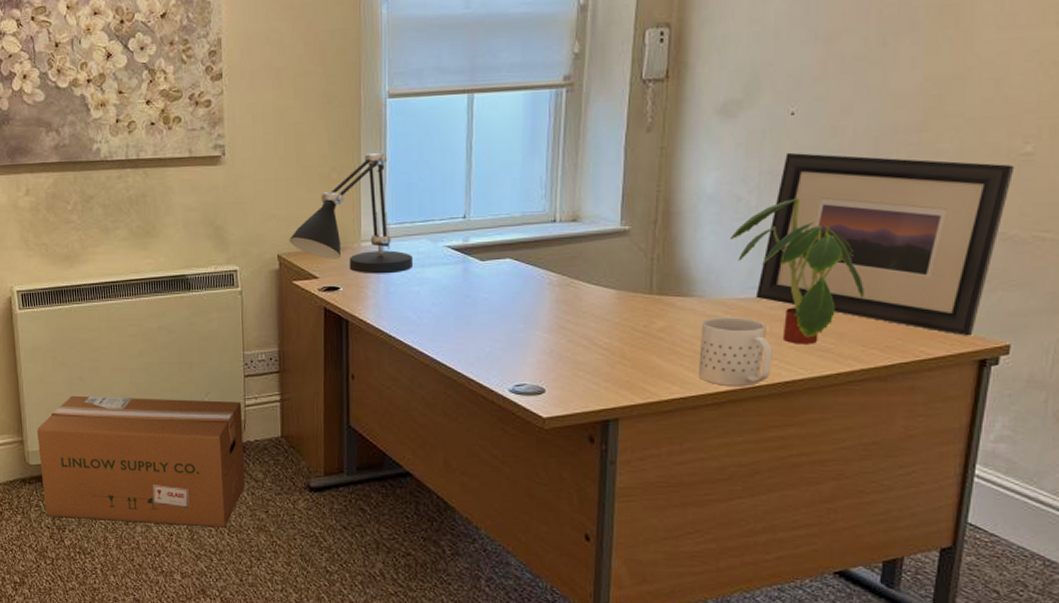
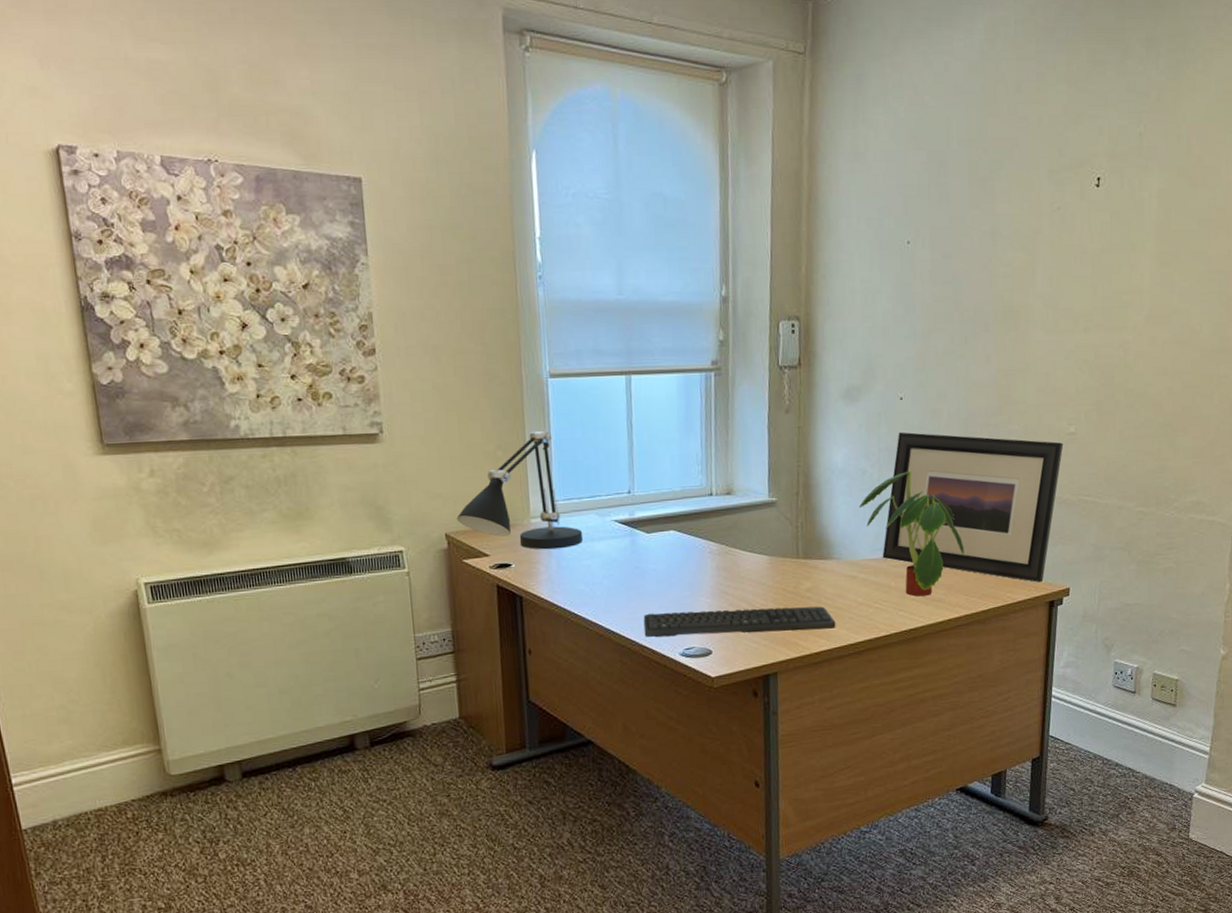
box: present [37,395,245,528] -> none [178,686,424,830]
computer keyboard: none [472,345,693,374] -> present [643,606,836,637]
mug: present [699,317,772,387] -> none [840,575,898,637]

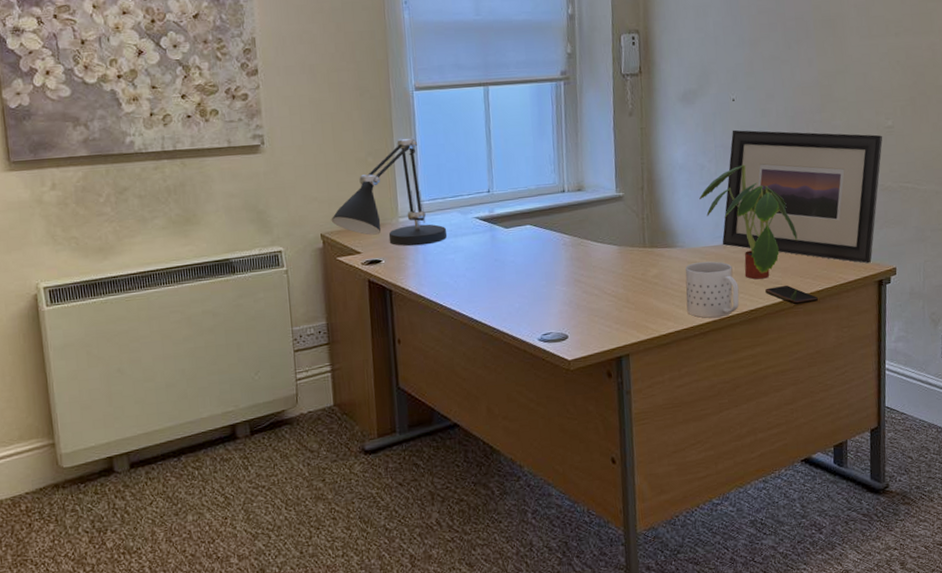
computer keyboard: present [643,606,836,637] -> none [503,291,682,324]
mug: none [840,575,898,637] -> present [685,261,739,318]
phone: none [927,604,984,625] -> present [765,286,819,305]

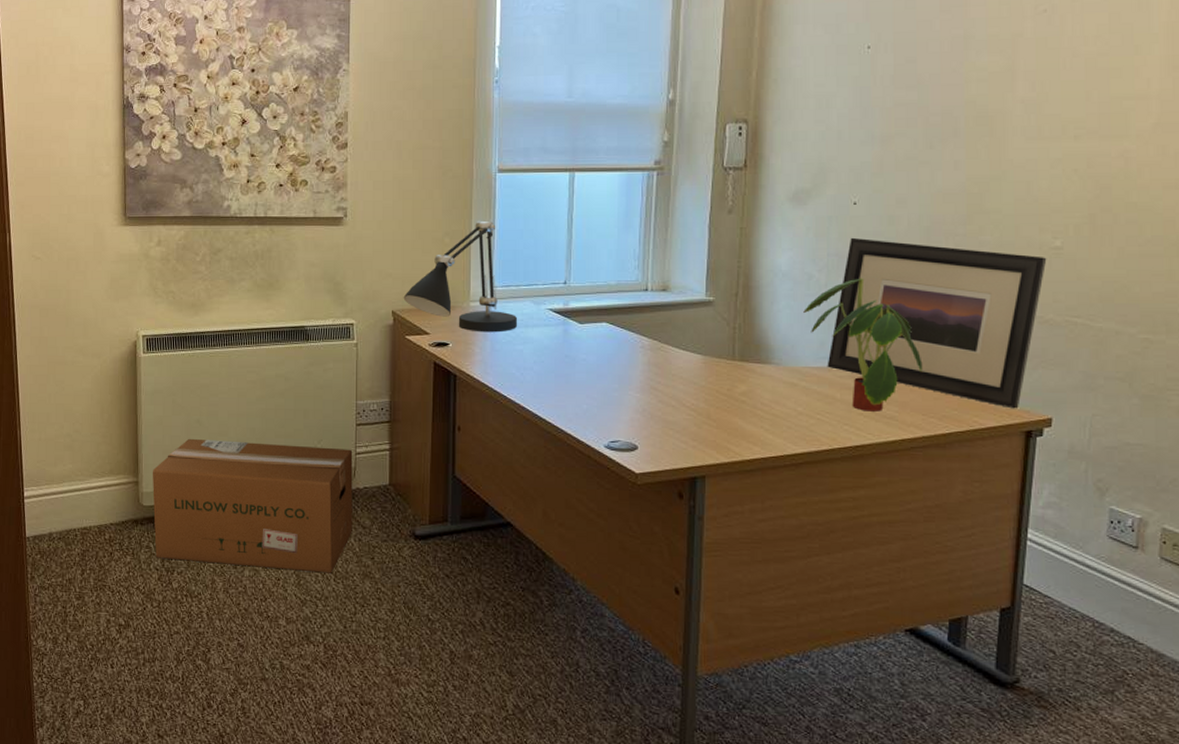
box: none [71,376,300,520] -> present [153,438,353,573]
mug: present [685,261,739,318] -> none [777,384,843,450]
phone: present [765,286,819,305] -> none [876,423,945,447]

